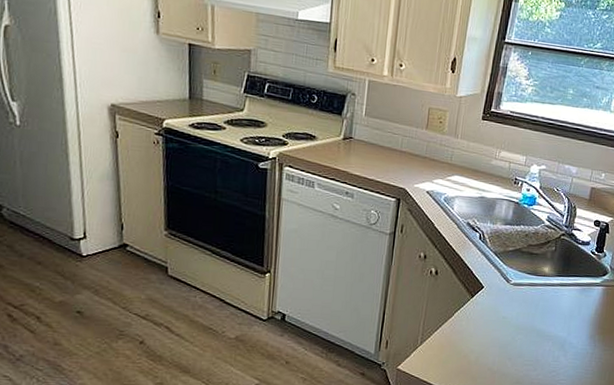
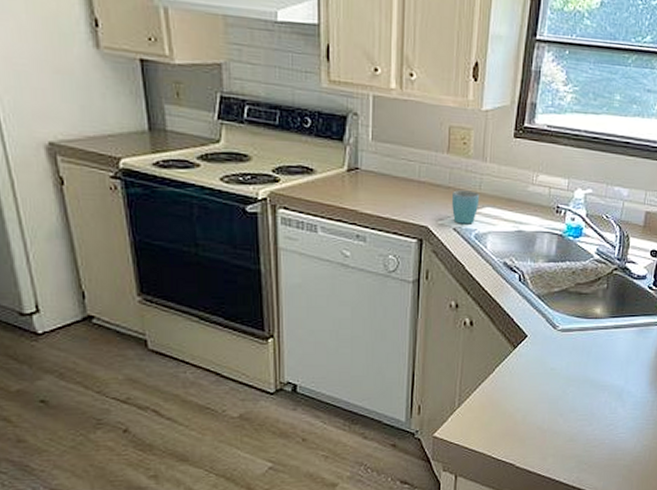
mug: none [426,160,451,189] -> present [452,190,480,224]

